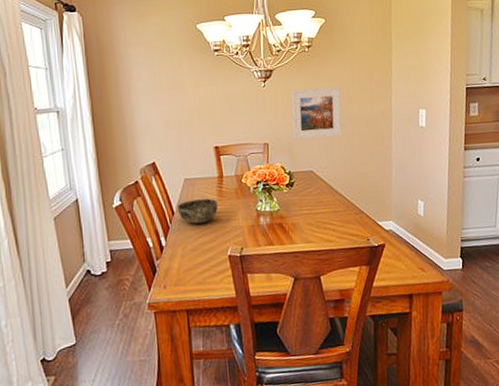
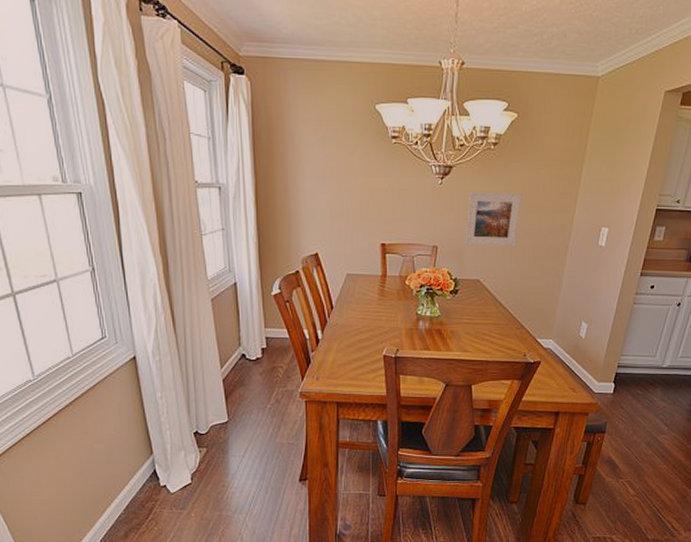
bowl: present [177,198,219,224] -> none [336,296,379,320]

